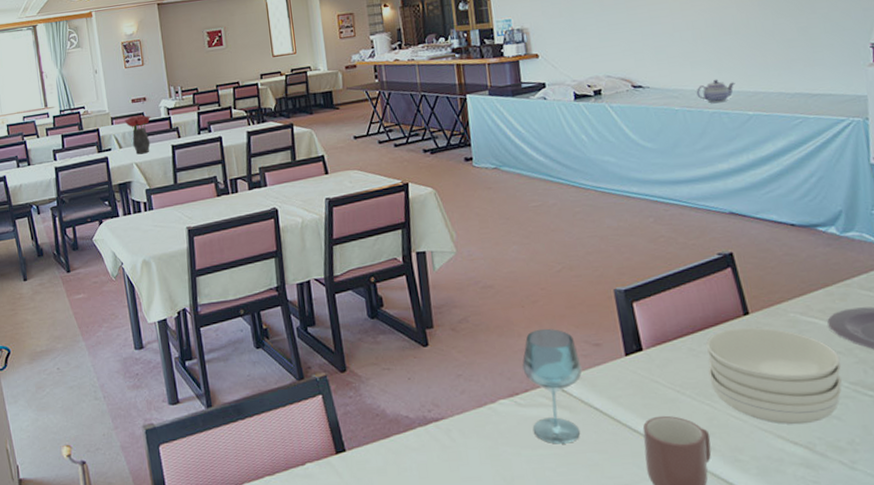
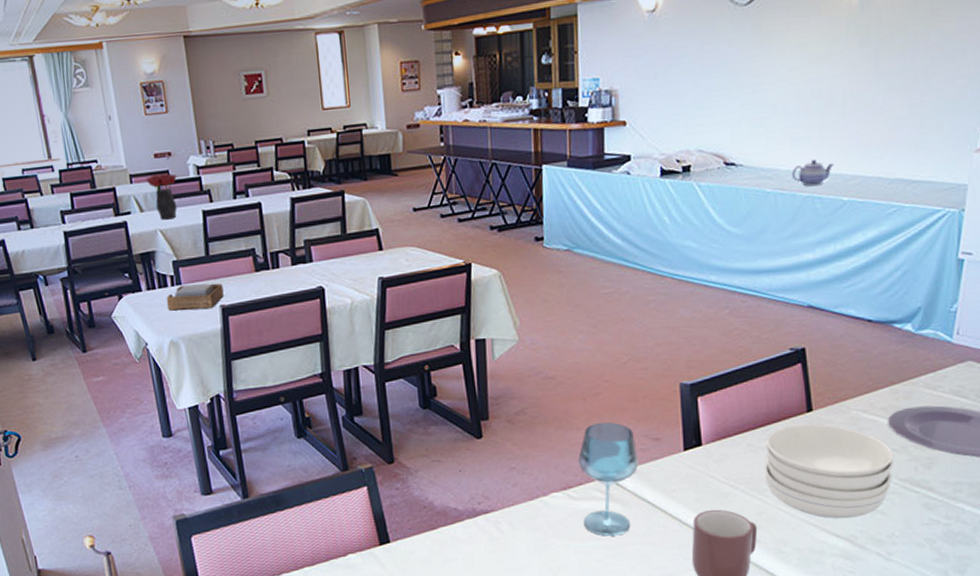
napkin holder: none [139,207,190,233] -> present [166,283,224,311]

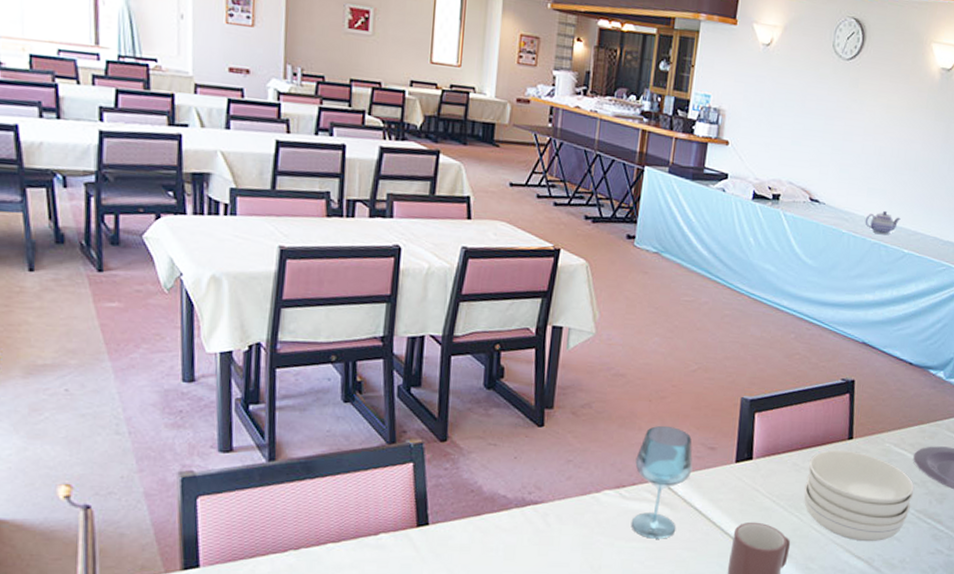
bouquet: present [146,173,178,220] -> none [214,89,254,143]
napkin holder: present [166,283,224,311] -> none [214,216,286,248]

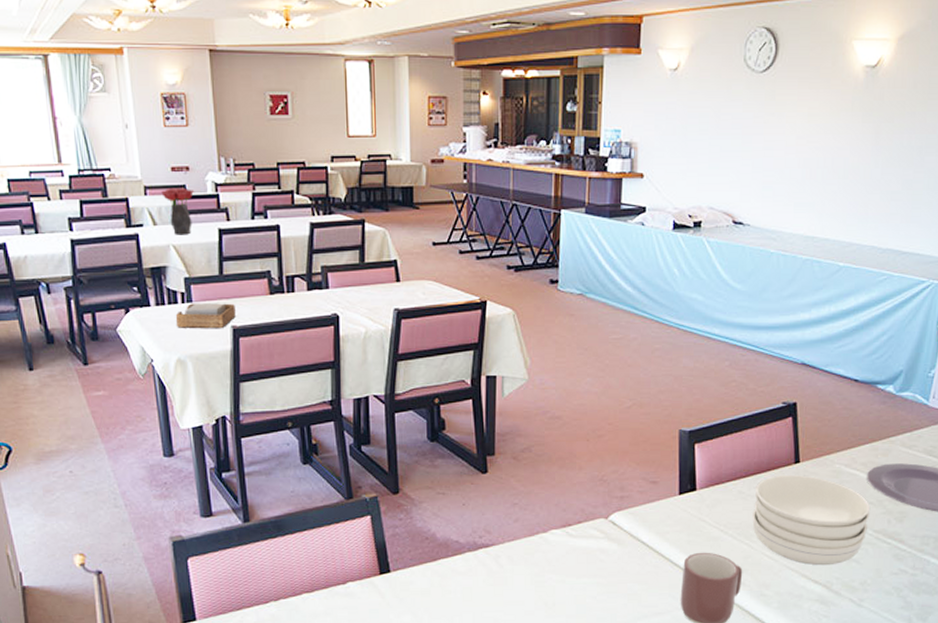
bouquet: none [214,89,254,143] -> present [161,187,195,235]
napkin holder: none [214,216,286,248] -> present [175,303,236,329]
wine glass: present [631,425,693,539] -> none [579,463,636,574]
teapot: present [865,210,901,235] -> none [794,224,833,250]

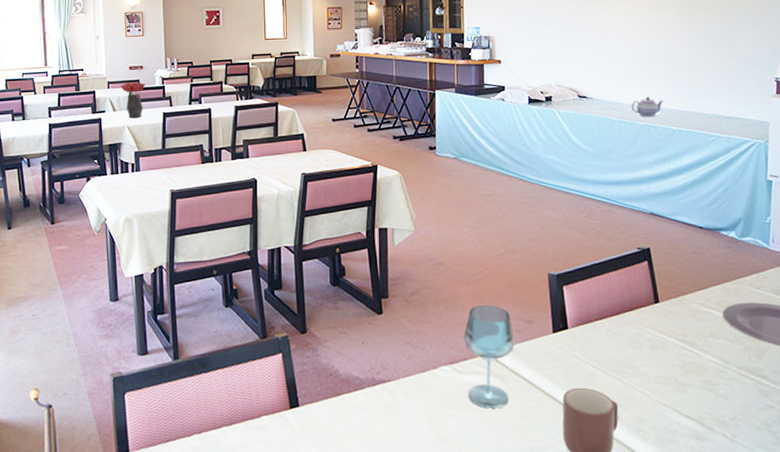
napkin holder: present [175,303,236,329] -> none [126,171,174,193]
wine glass: none [579,463,636,574] -> present [463,304,515,409]
bowl: present [752,474,871,566] -> none [621,313,731,401]
teapot: none [794,224,833,250] -> present [631,96,664,117]

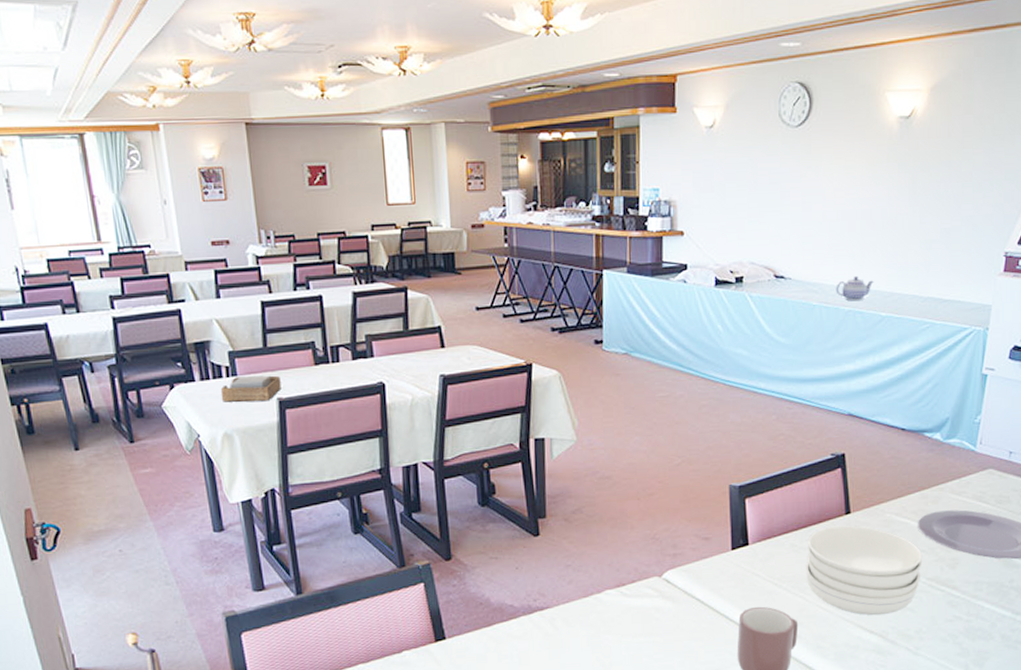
bouquet: present [121,81,146,119] -> none [202,261,236,309]
napkin holder: none [126,171,174,193] -> present [220,375,281,402]
wine glass: present [463,304,515,409] -> none [632,521,689,633]
bowl: none [621,313,731,401] -> present [806,525,923,616]

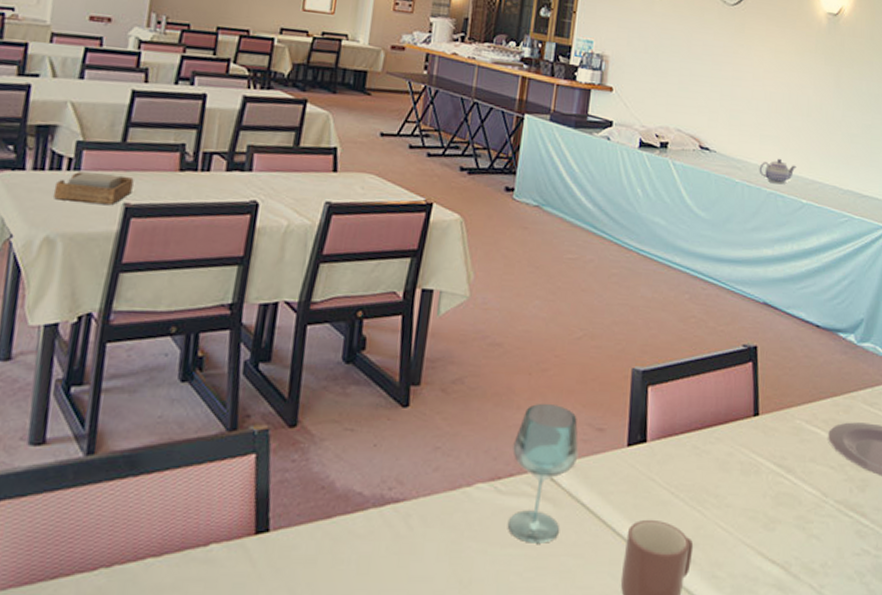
wine glass: none [632,521,689,633] -> present [507,403,579,543]
bowl: present [806,525,923,616] -> none [706,428,832,542]

